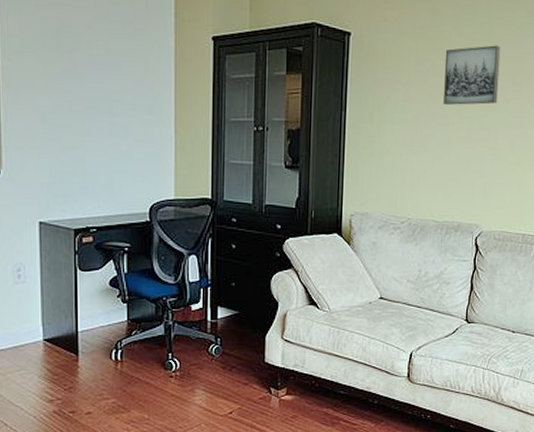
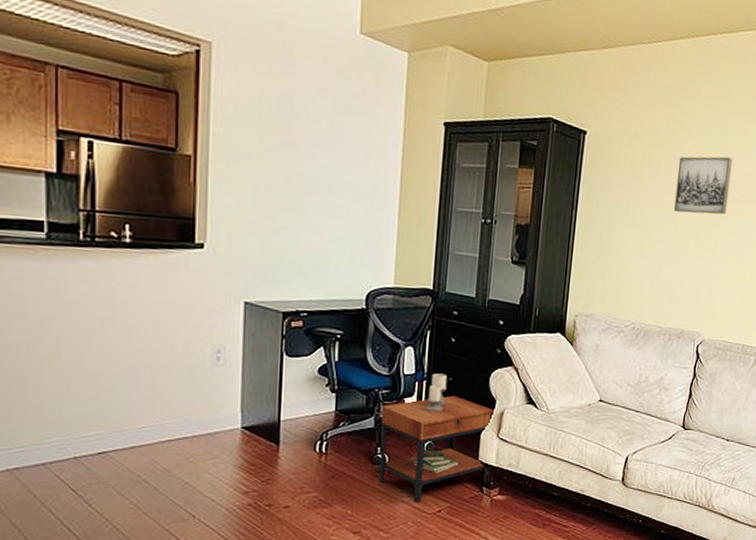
side table: none [170,279,278,405] -> present [378,373,494,502]

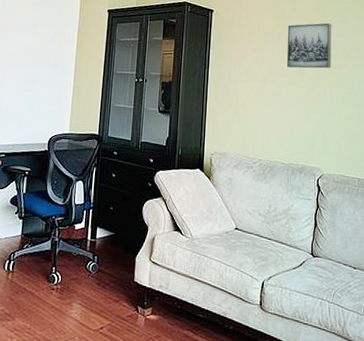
side table: present [378,373,494,502] -> none [53,203,147,319]

